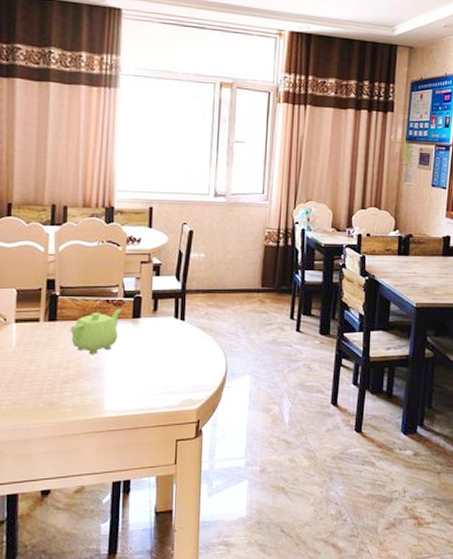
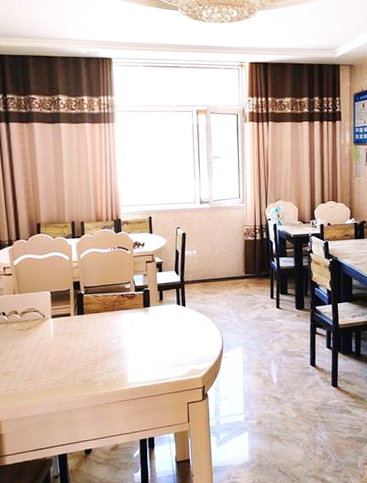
teapot: present [70,308,122,355] -> none [95,300,135,339]

